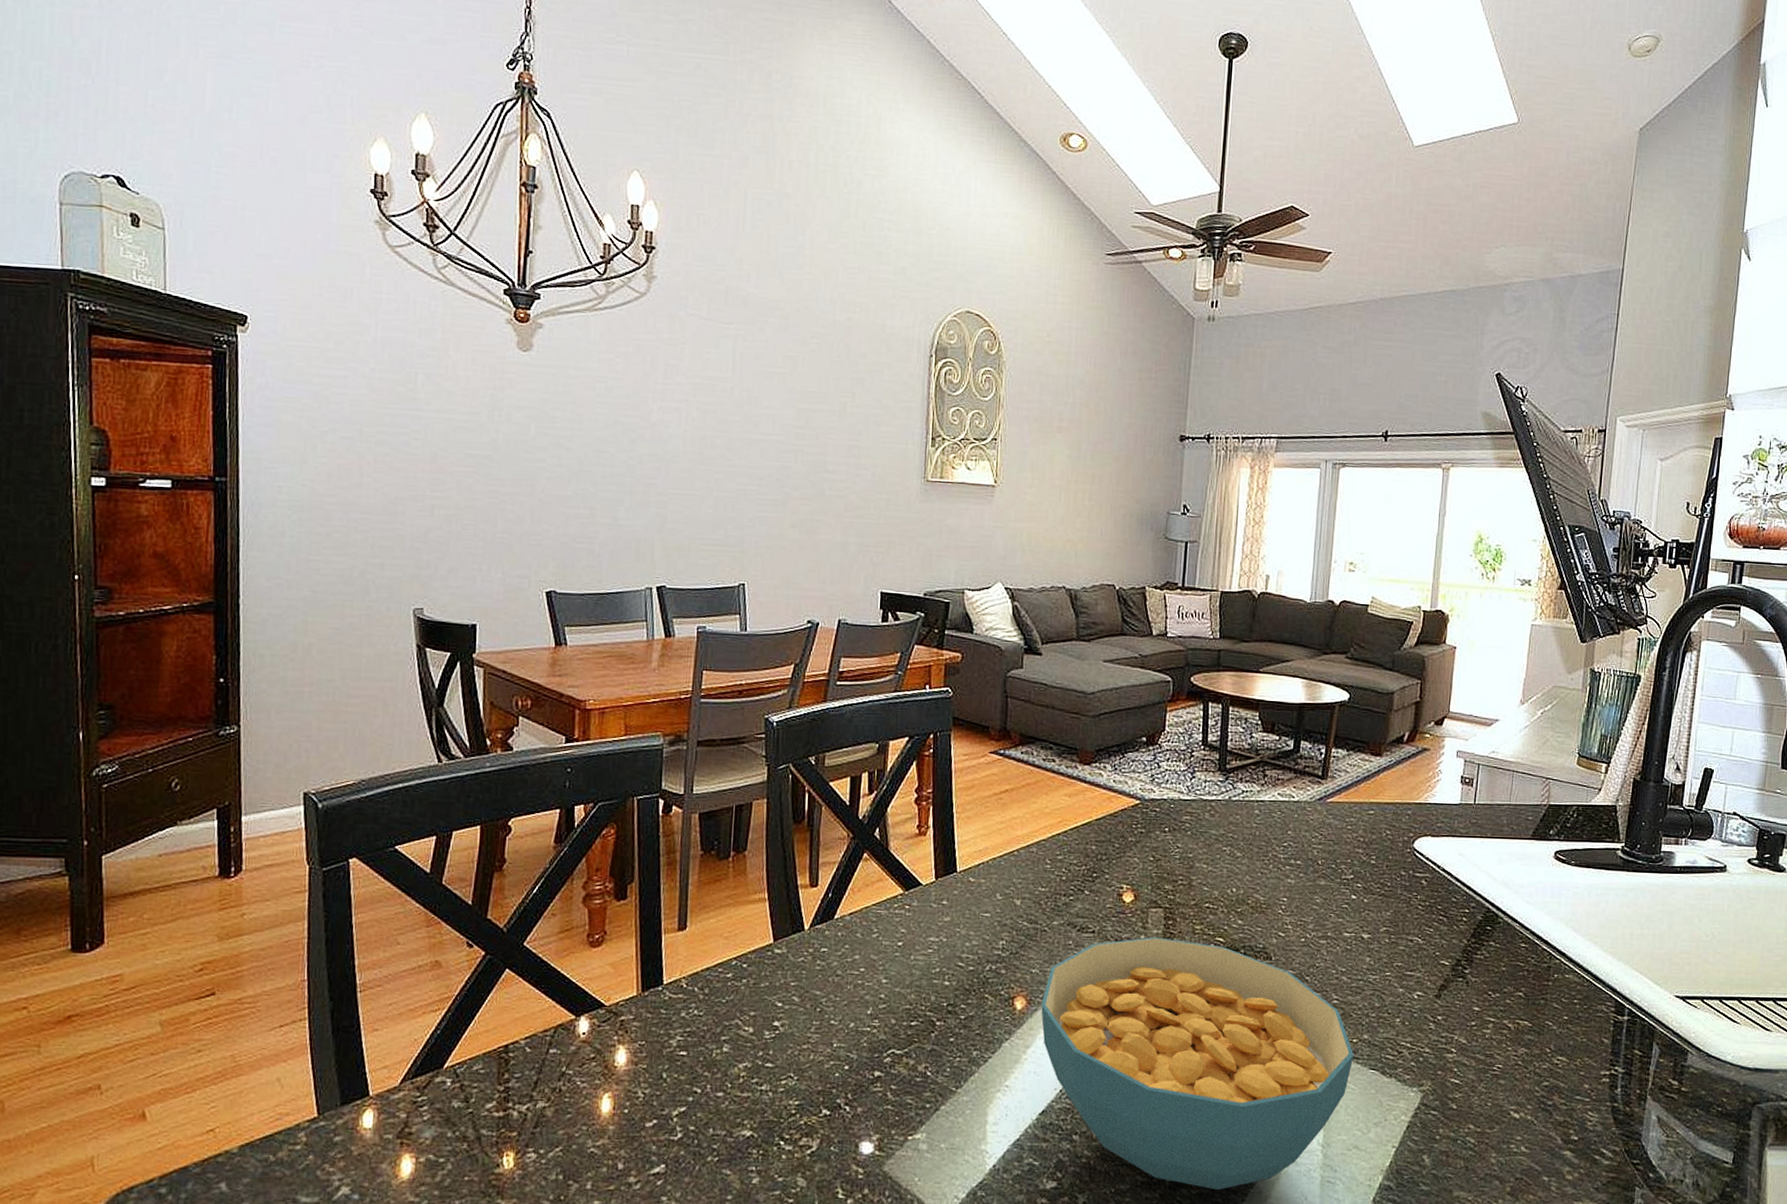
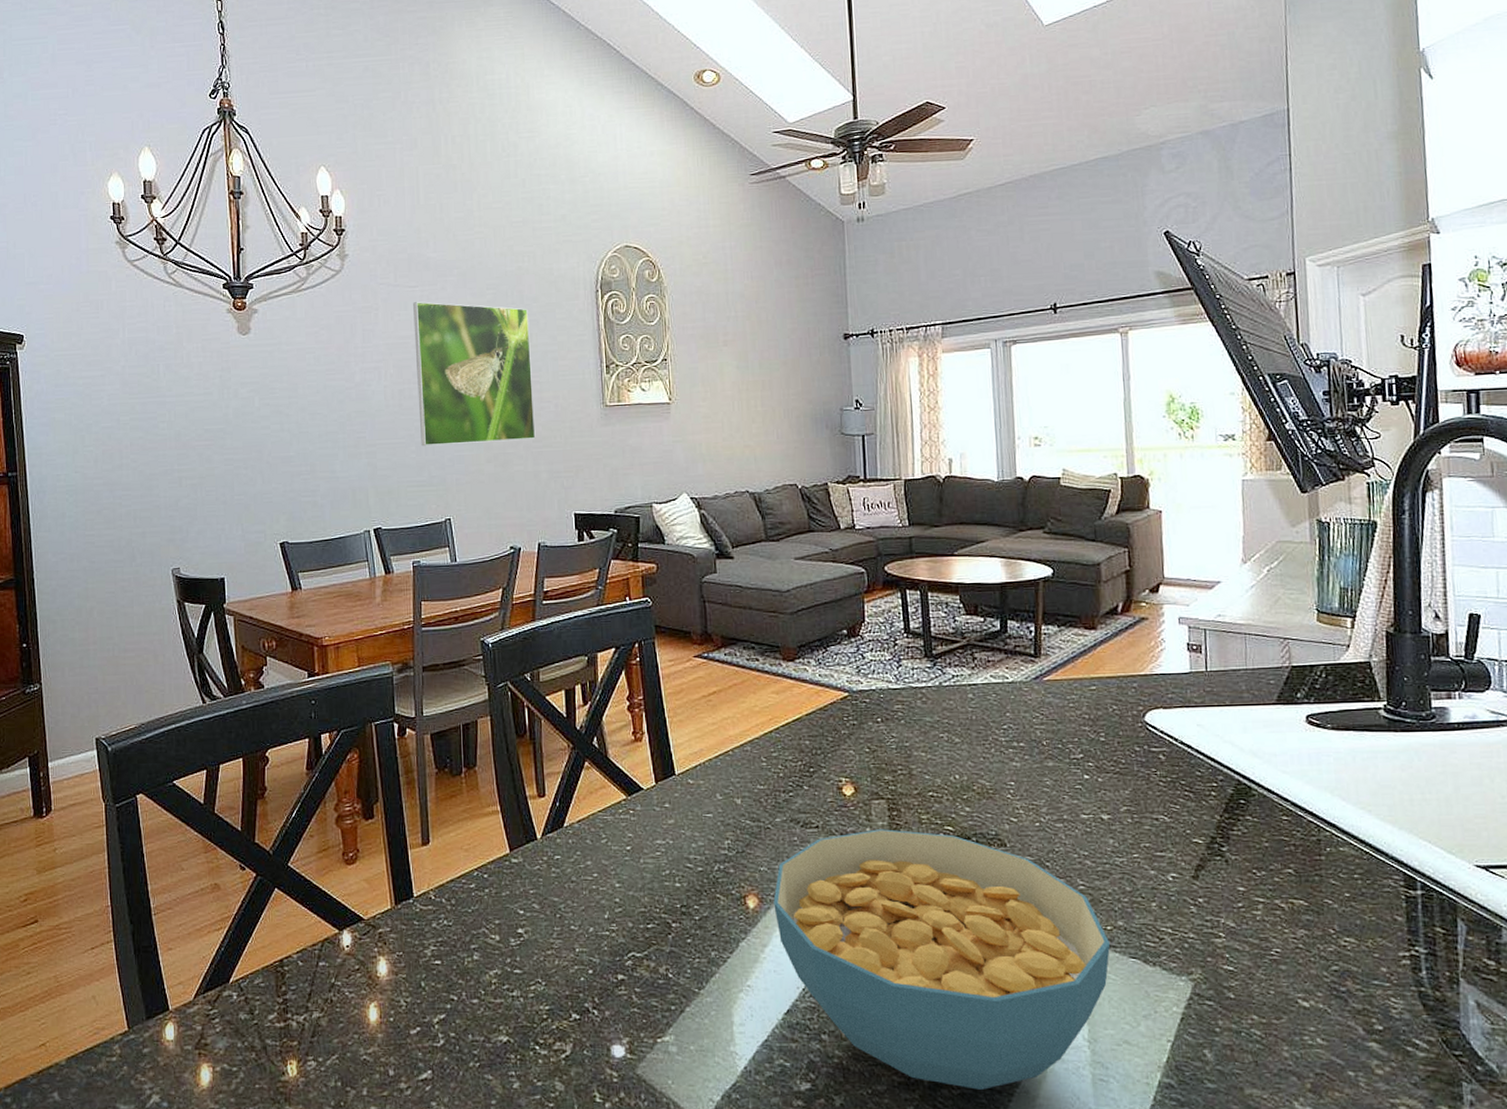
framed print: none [720,341,854,508] -> present [413,301,536,447]

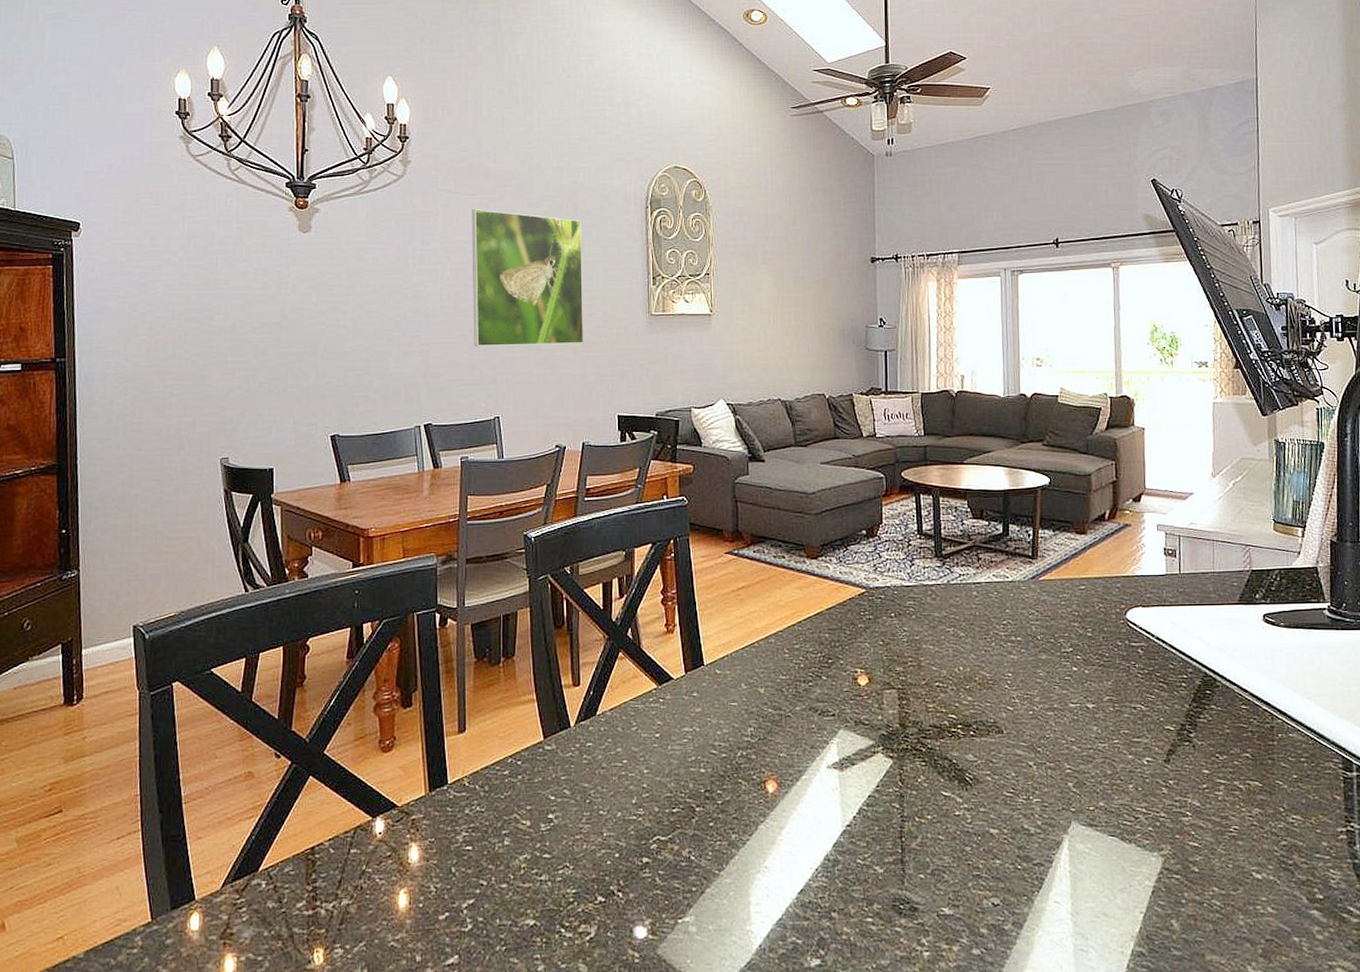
cereal bowl: present [773,829,1111,1090] -> none [791,717,1093,962]

